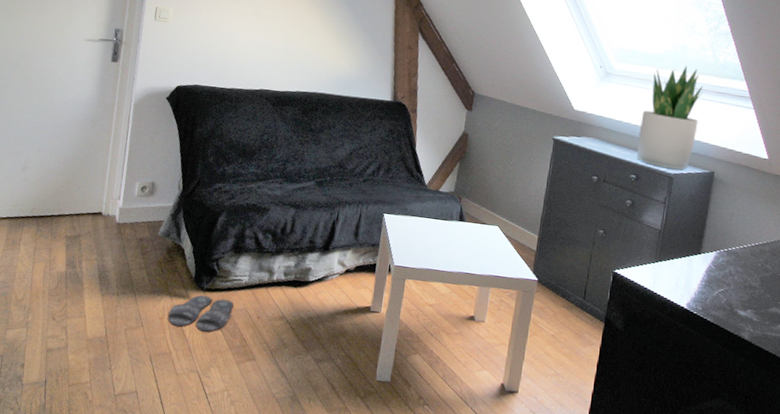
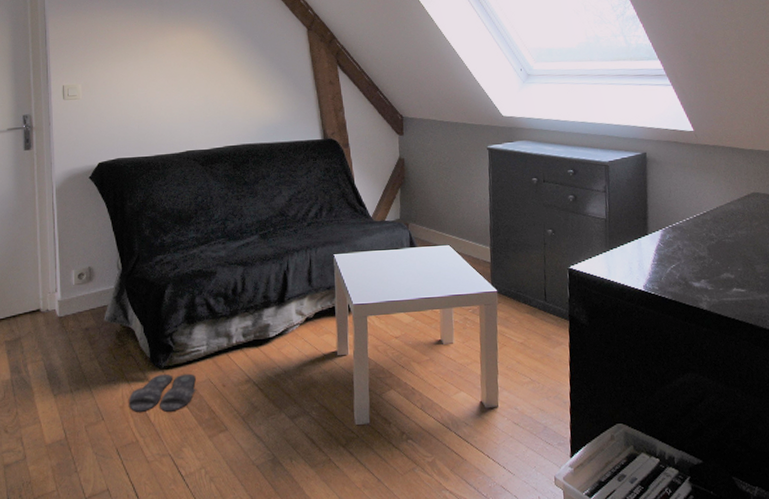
planter: present [637,66,704,171] -> none [568,55,623,158]

